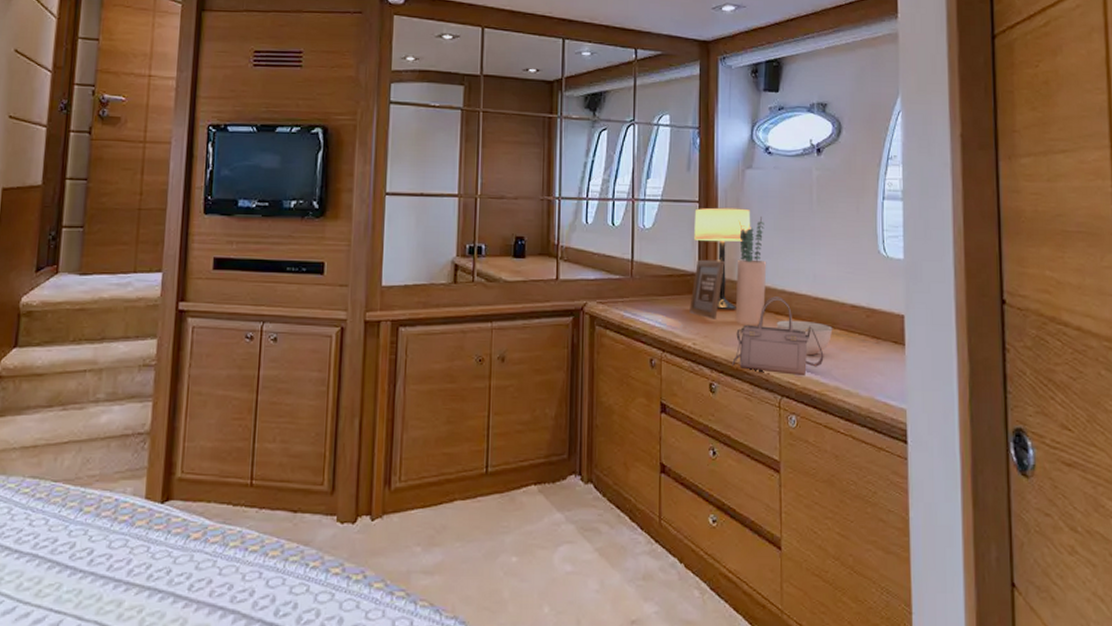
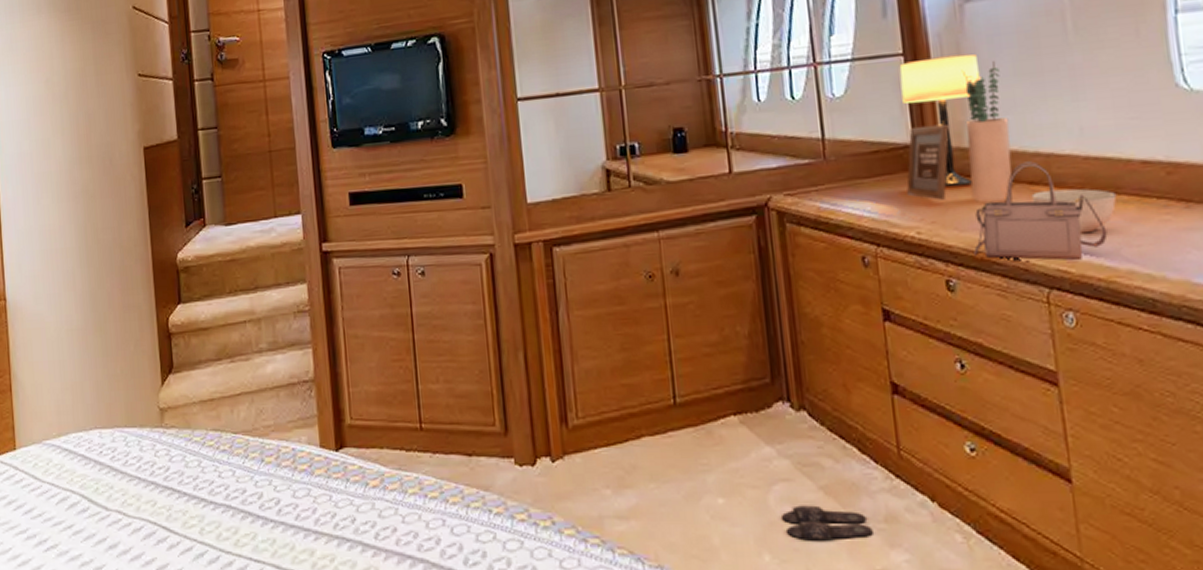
slippers: none [563,564,633,595] -> present [782,505,873,541]

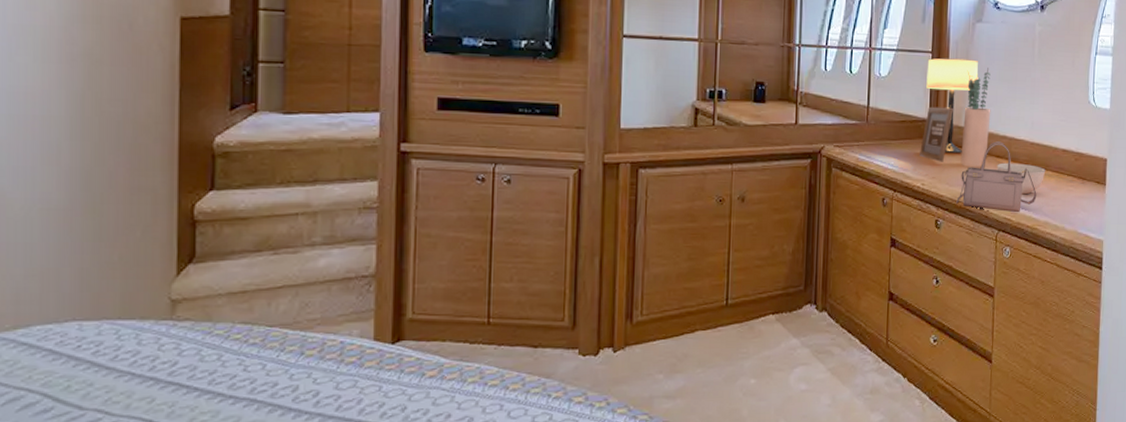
slippers: present [782,505,873,541] -> none [798,382,861,410]

